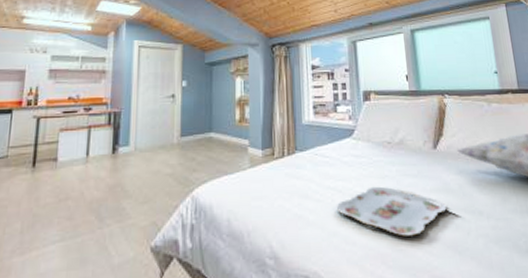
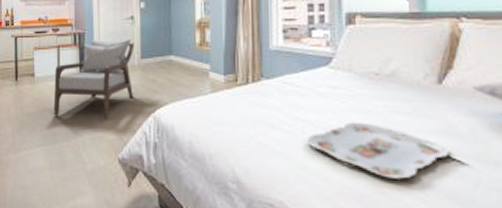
armchair: none [77,117,175,205] -> present [53,38,135,119]

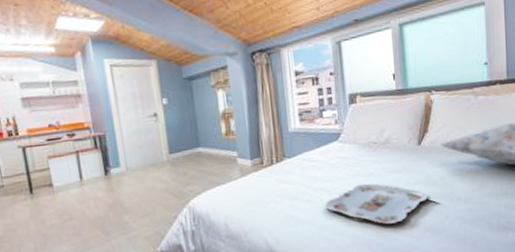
armchair: present [53,38,135,119] -> none [76,135,166,223]

